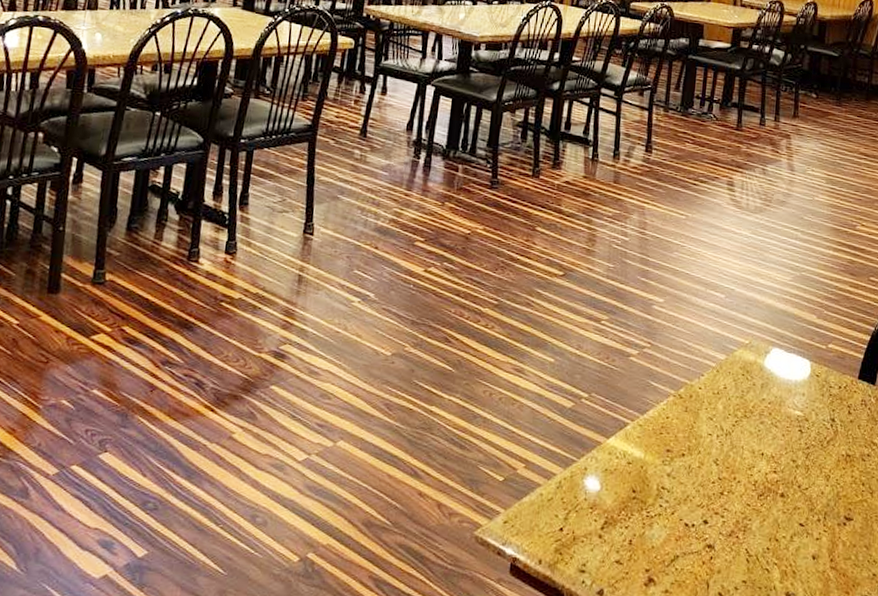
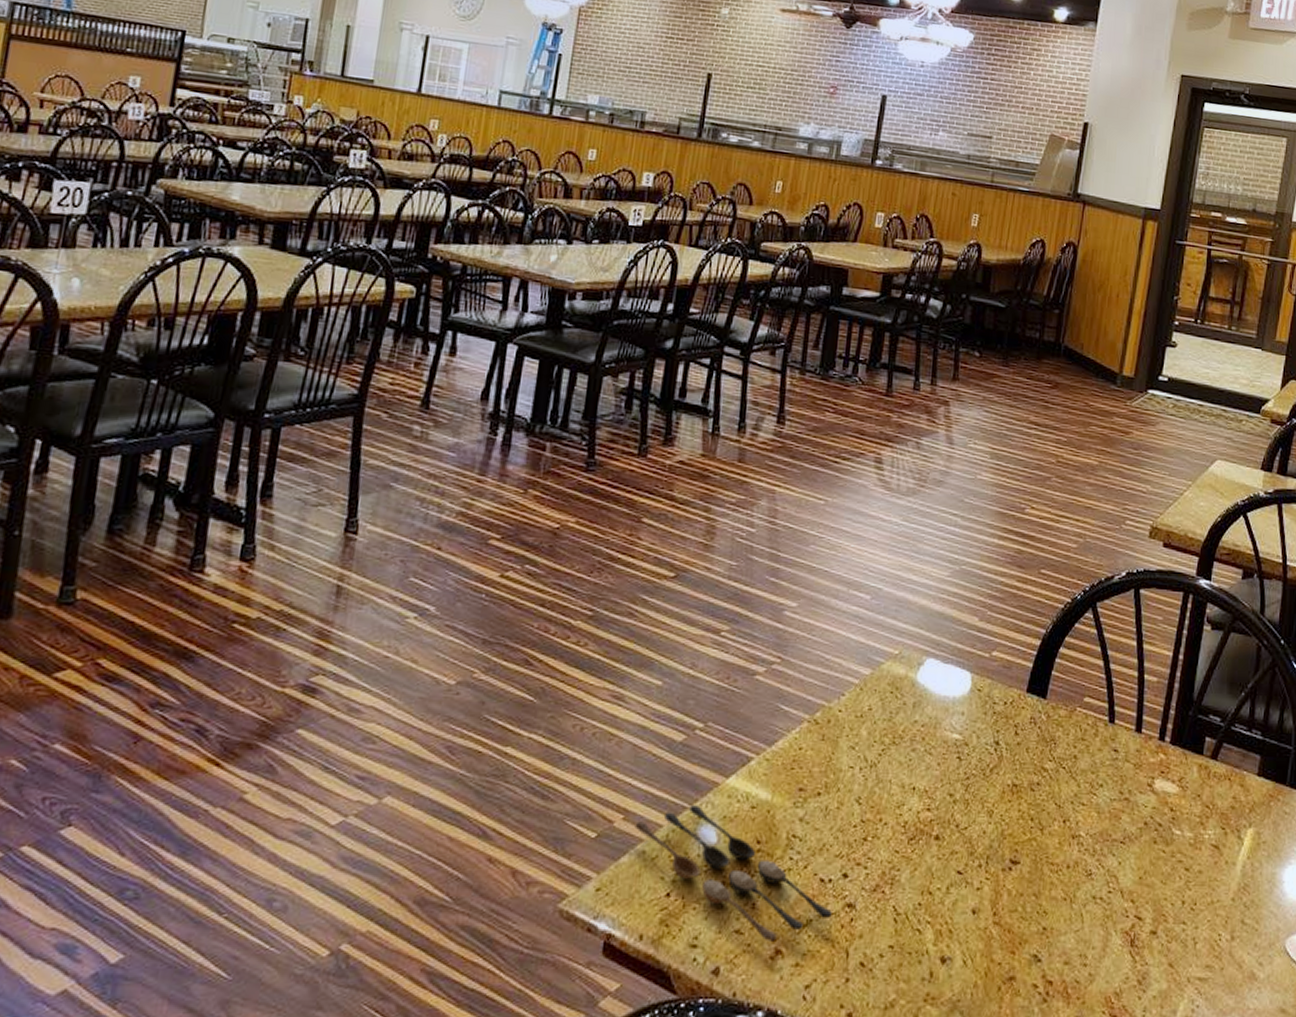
spoon: none [534,459,695,572] -> present [635,805,832,942]

